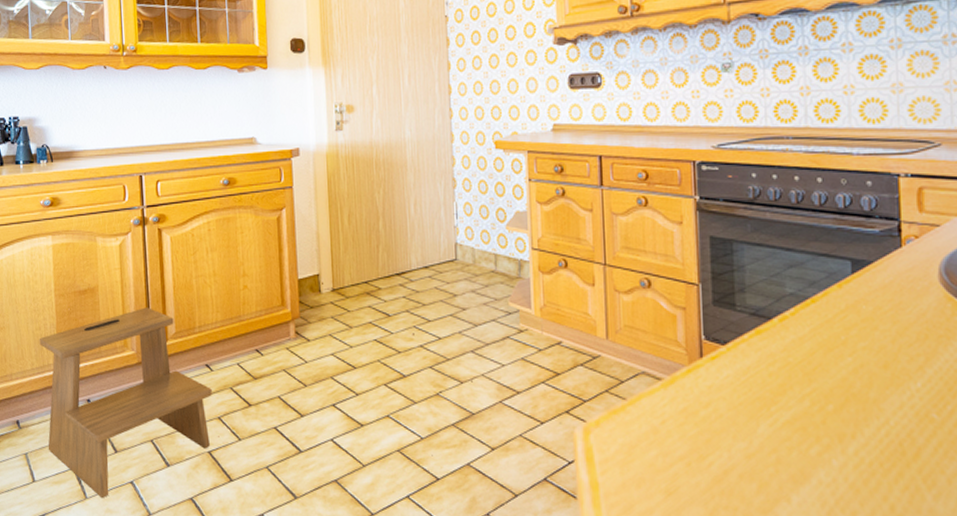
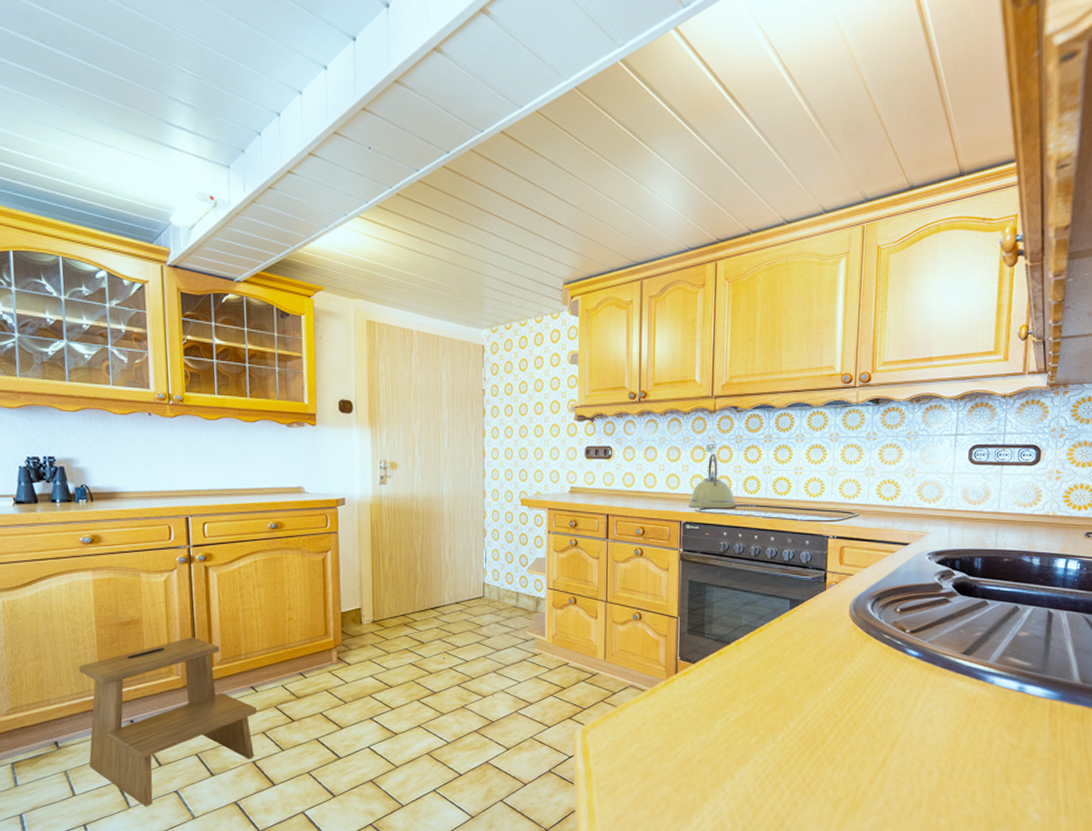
kettle: none [702,74,767,144] -> present [688,453,737,509]

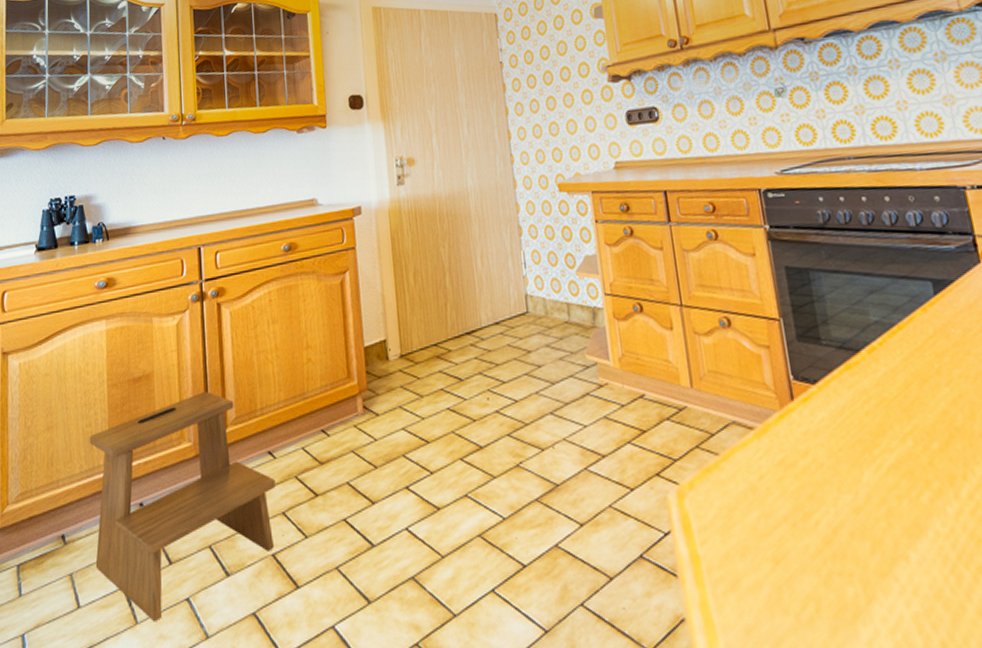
kettle: present [688,453,737,509] -> none [765,98,830,171]

